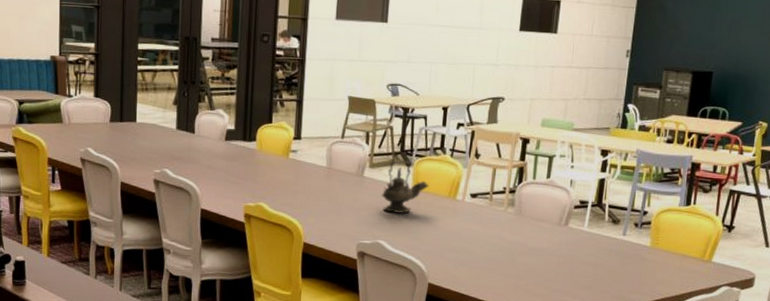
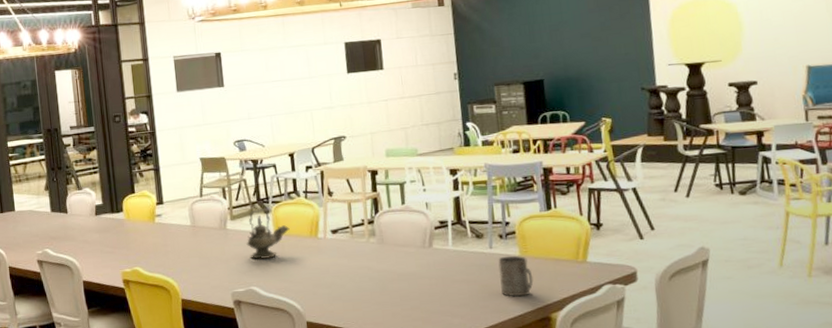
mug: none [625,245,658,287] -> present [498,255,534,297]

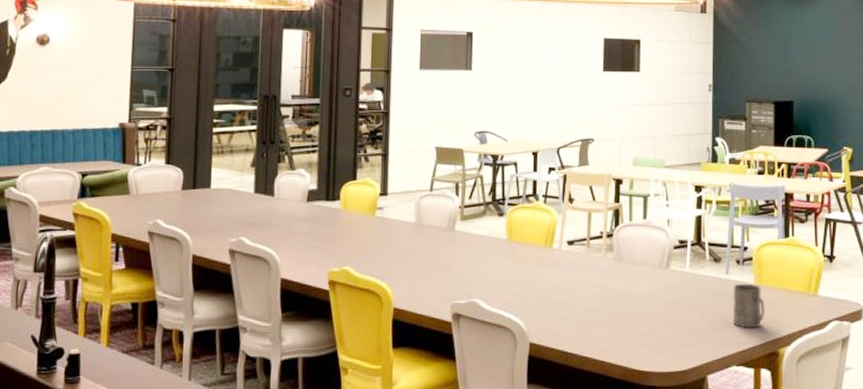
teapot: present [246,208,290,260] -> none [474,211,524,269]

